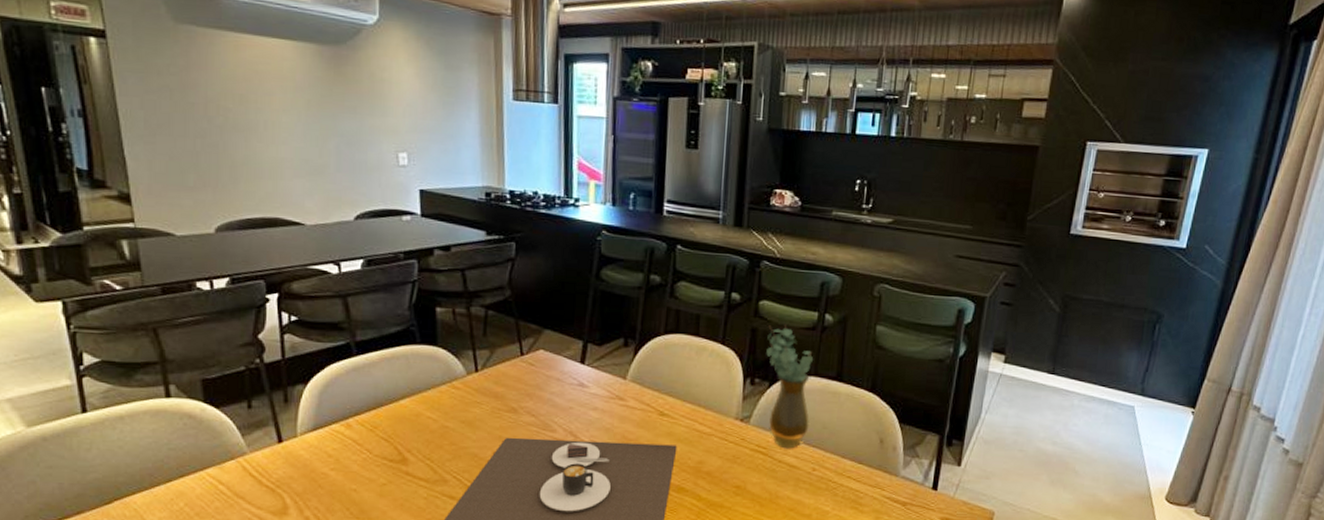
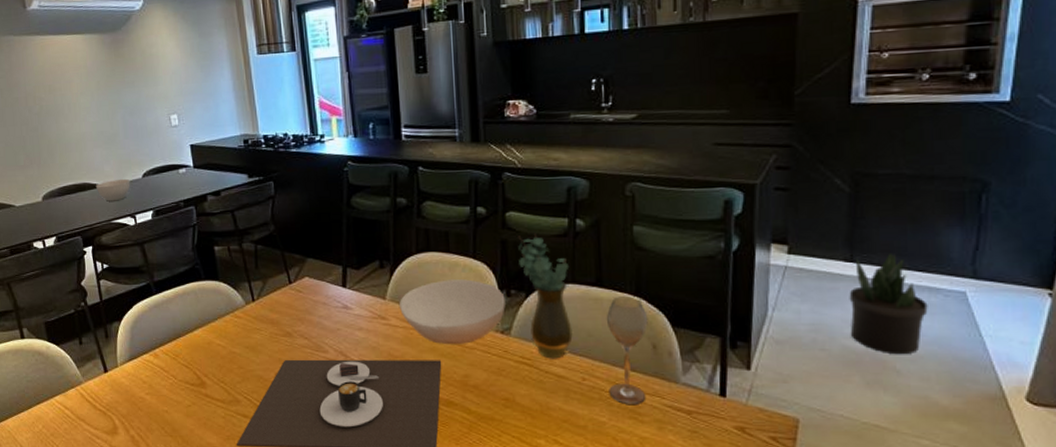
bowl: none [290,218,338,245] -> present [95,178,131,203]
bowl: none [640,363,749,431] -> present [400,279,505,345]
wineglass: none [835,392,879,495] -> present [606,296,648,404]
planter: none [1045,368,1106,458] -> present [849,253,928,355]

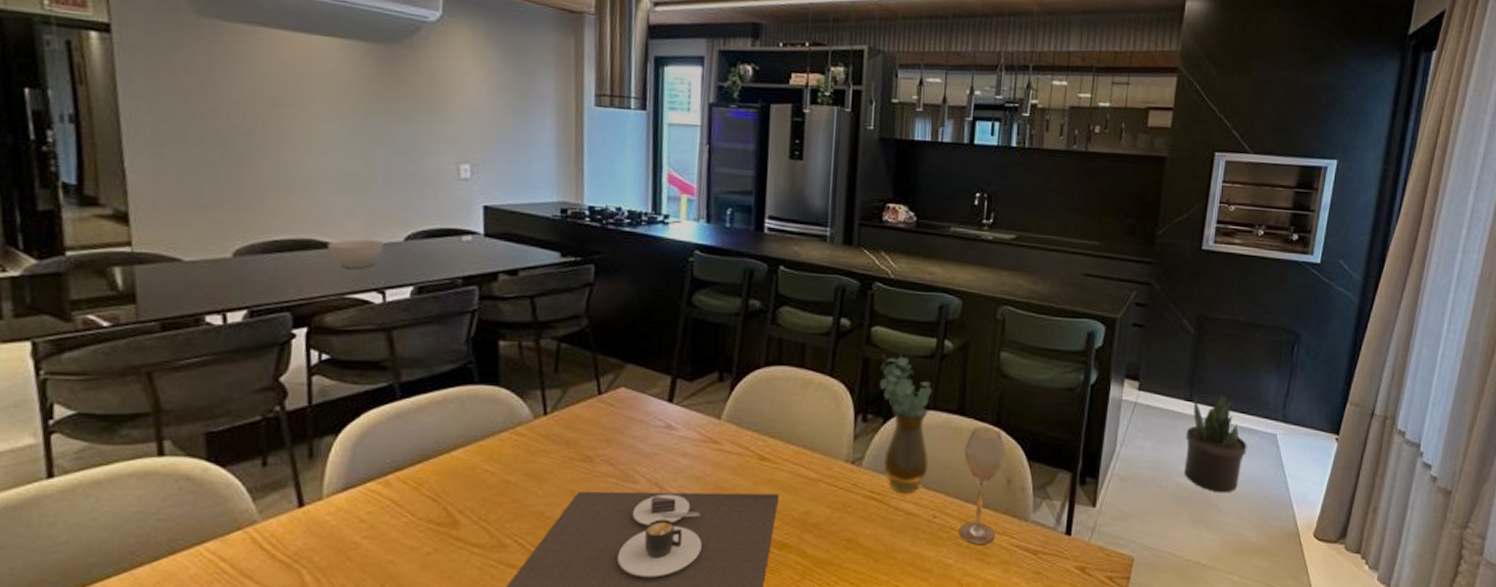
bowl: present [400,279,505,345] -> none [737,399,860,477]

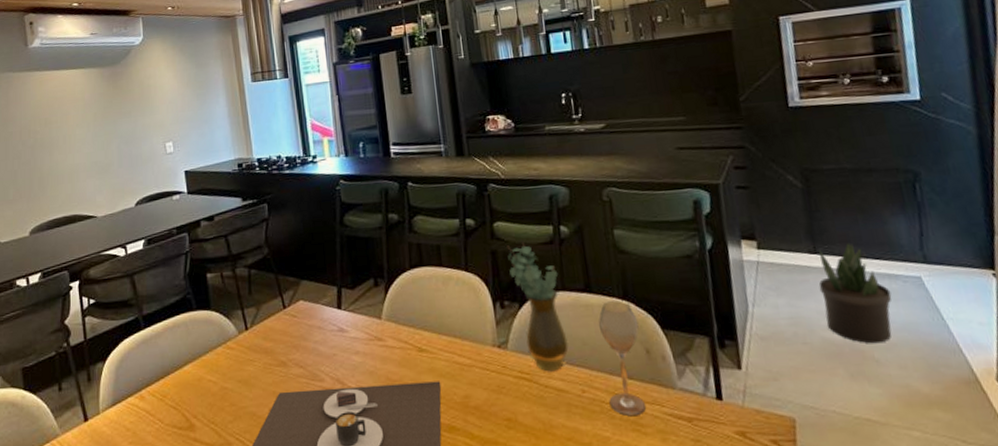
bowl: present [326,239,385,270] -> none [86,208,123,234]

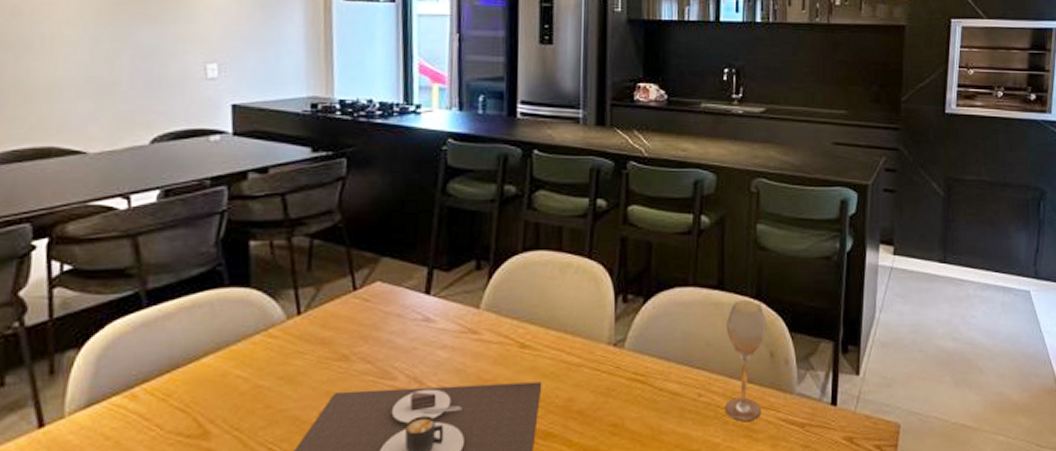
vase: present [506,243,569,372] -> none [639,231,692,374]
planter: present [818,243,892,344] -> none [942,254,1003,353]

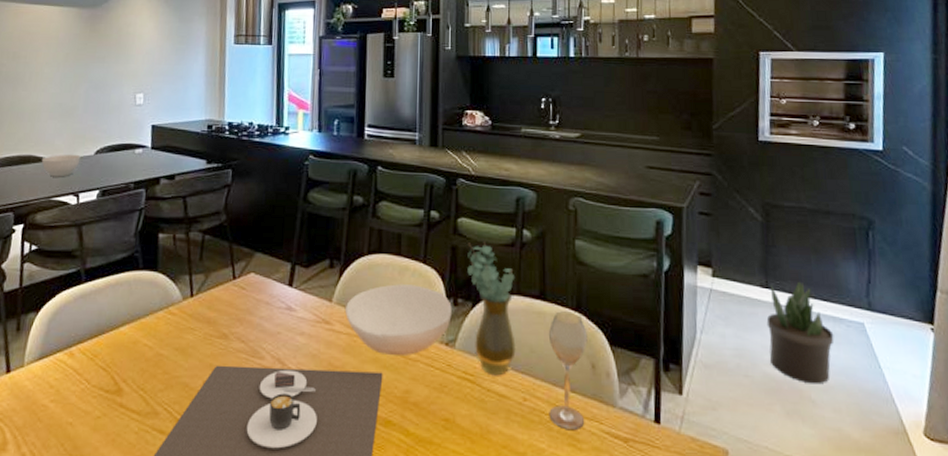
bowl: none [68,144,129,177] -> present [41,154,81,178]
bowl: none [496,283,621,363] -> present [345,284,452,357]
vase: none [639,231,692,374] -> present [467,242,516,376]
planter: none [942,254,1003,353] -> present [766,281,835,384]

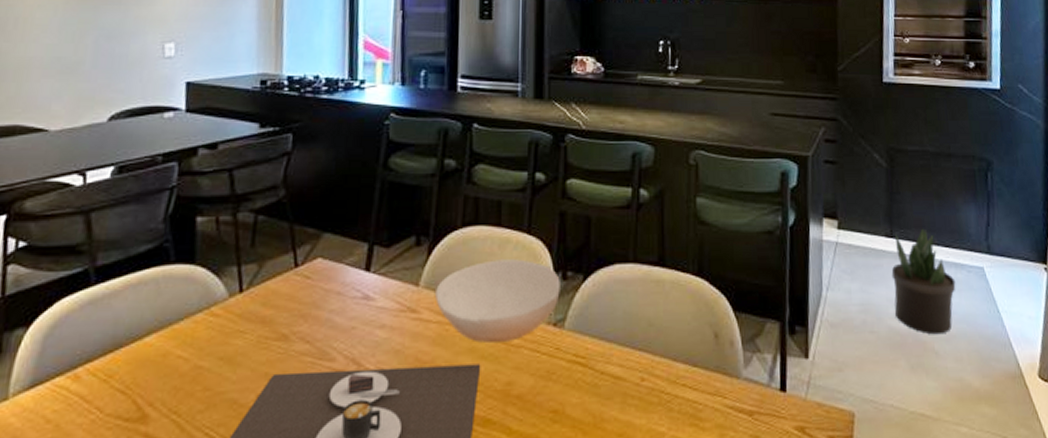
bowl: present [41,154,81,178] -> none [31,121,88,154]
vase: present [467,242,516,376] -> none [578,205,632,356]
wineglass: present [548,311,588,429] -> none [667,277,710,408]

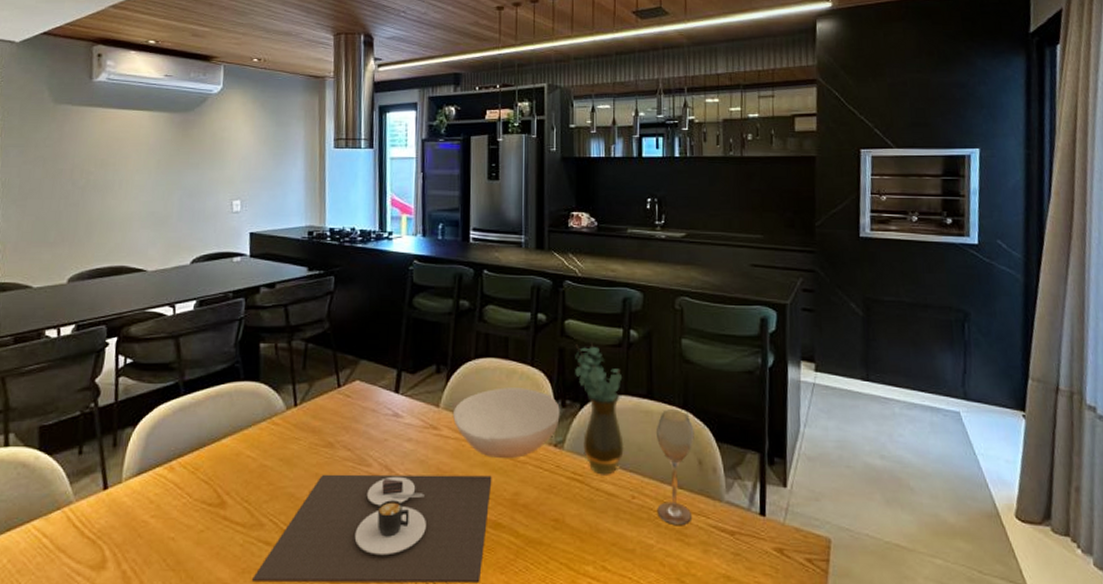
vase: none [578,205,632,356] -> present [575,343,624,475]
wineglass: none [667,277,710,408] -> present [655,409,695,525]
planter: present [891,228,956,335] -> none [867,373,932,472]

